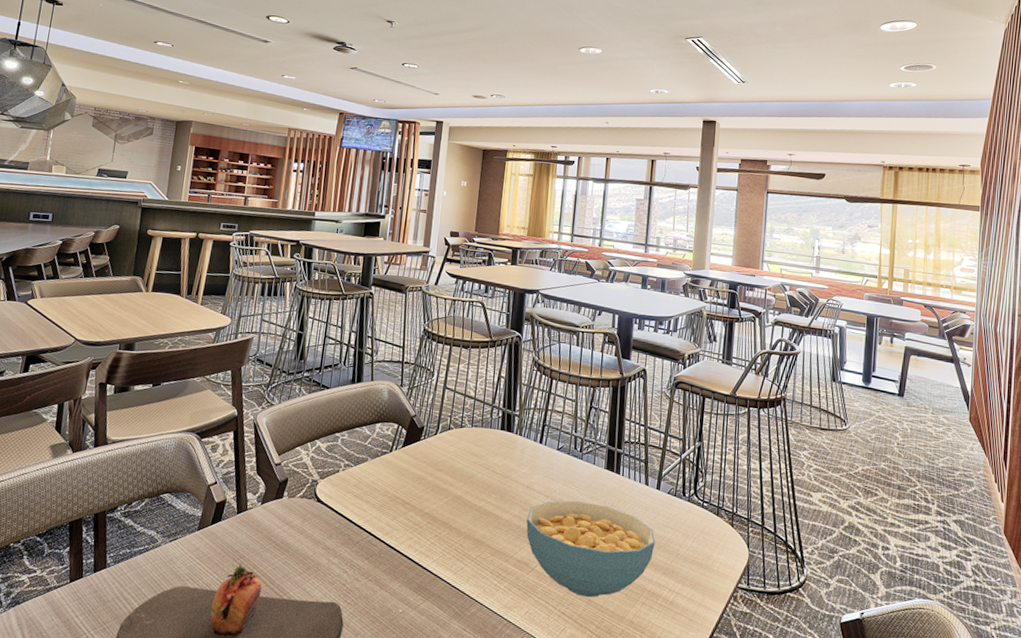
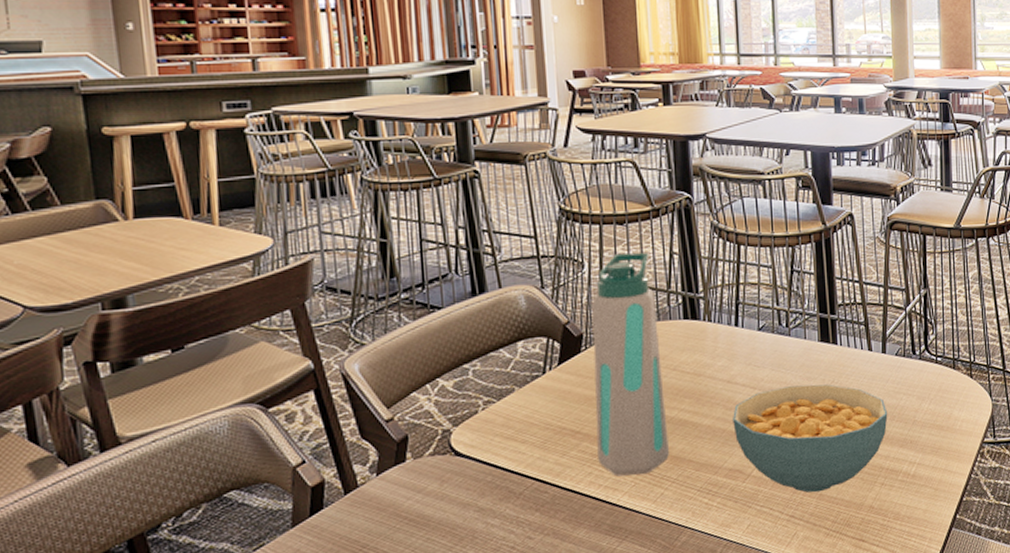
water bottle: none [418,369,483,549] -> present [592,252,669,477]

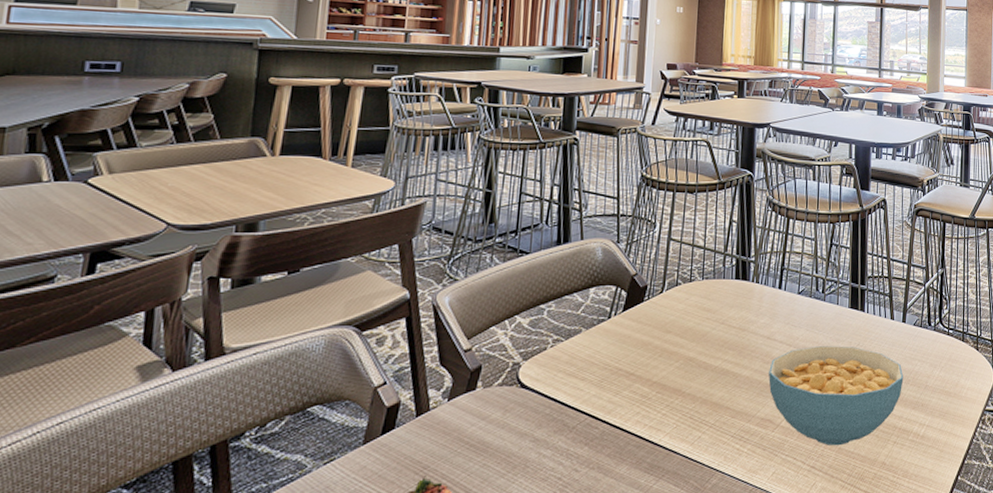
water bottle: present [592,252,669,477] -> none [646,217,713,418]

